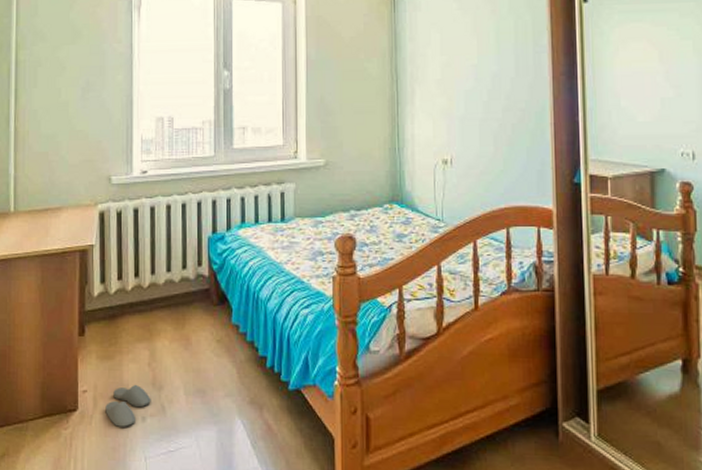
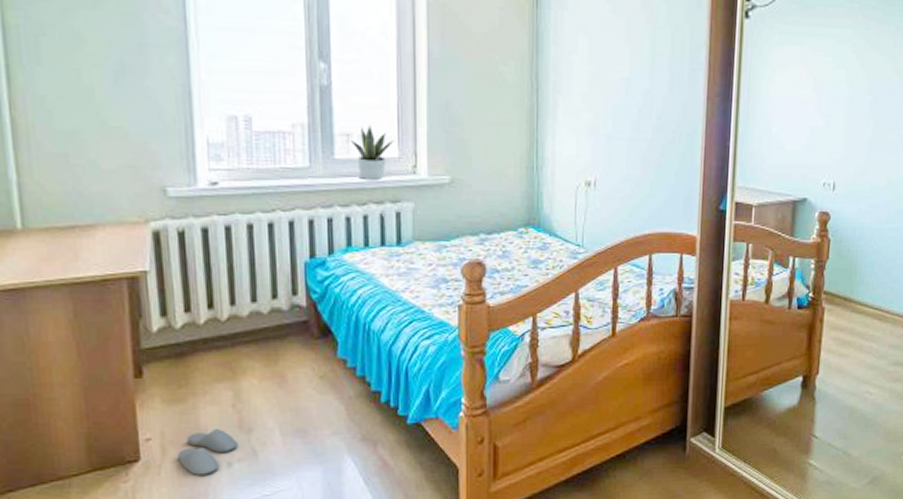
potted plant: none [246,119,280,166] -> present [351,125,394,181]

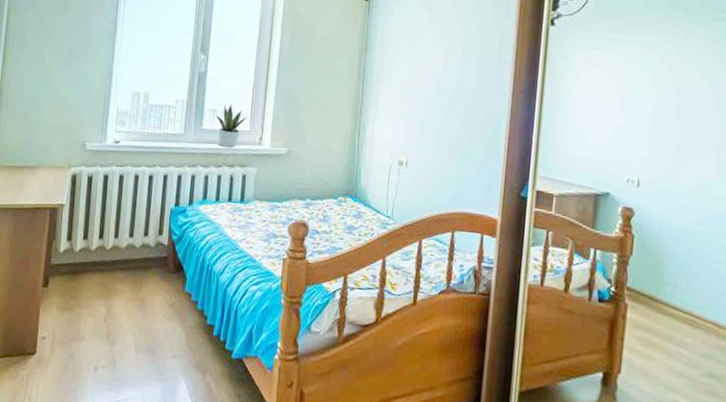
slippers: present [178,428,238,475] -> none [61,336,104,375]

